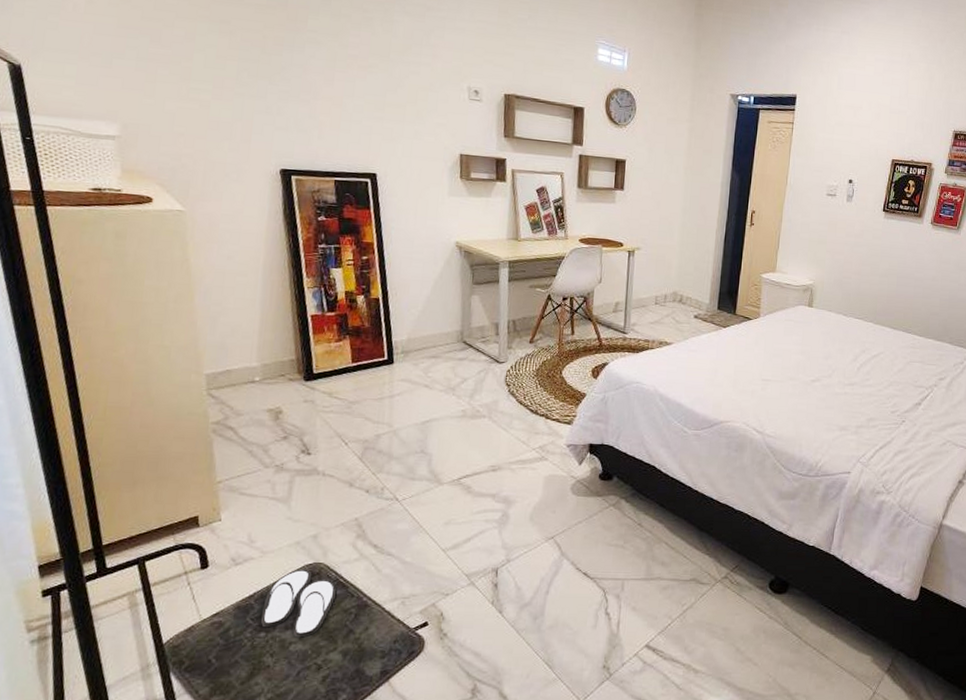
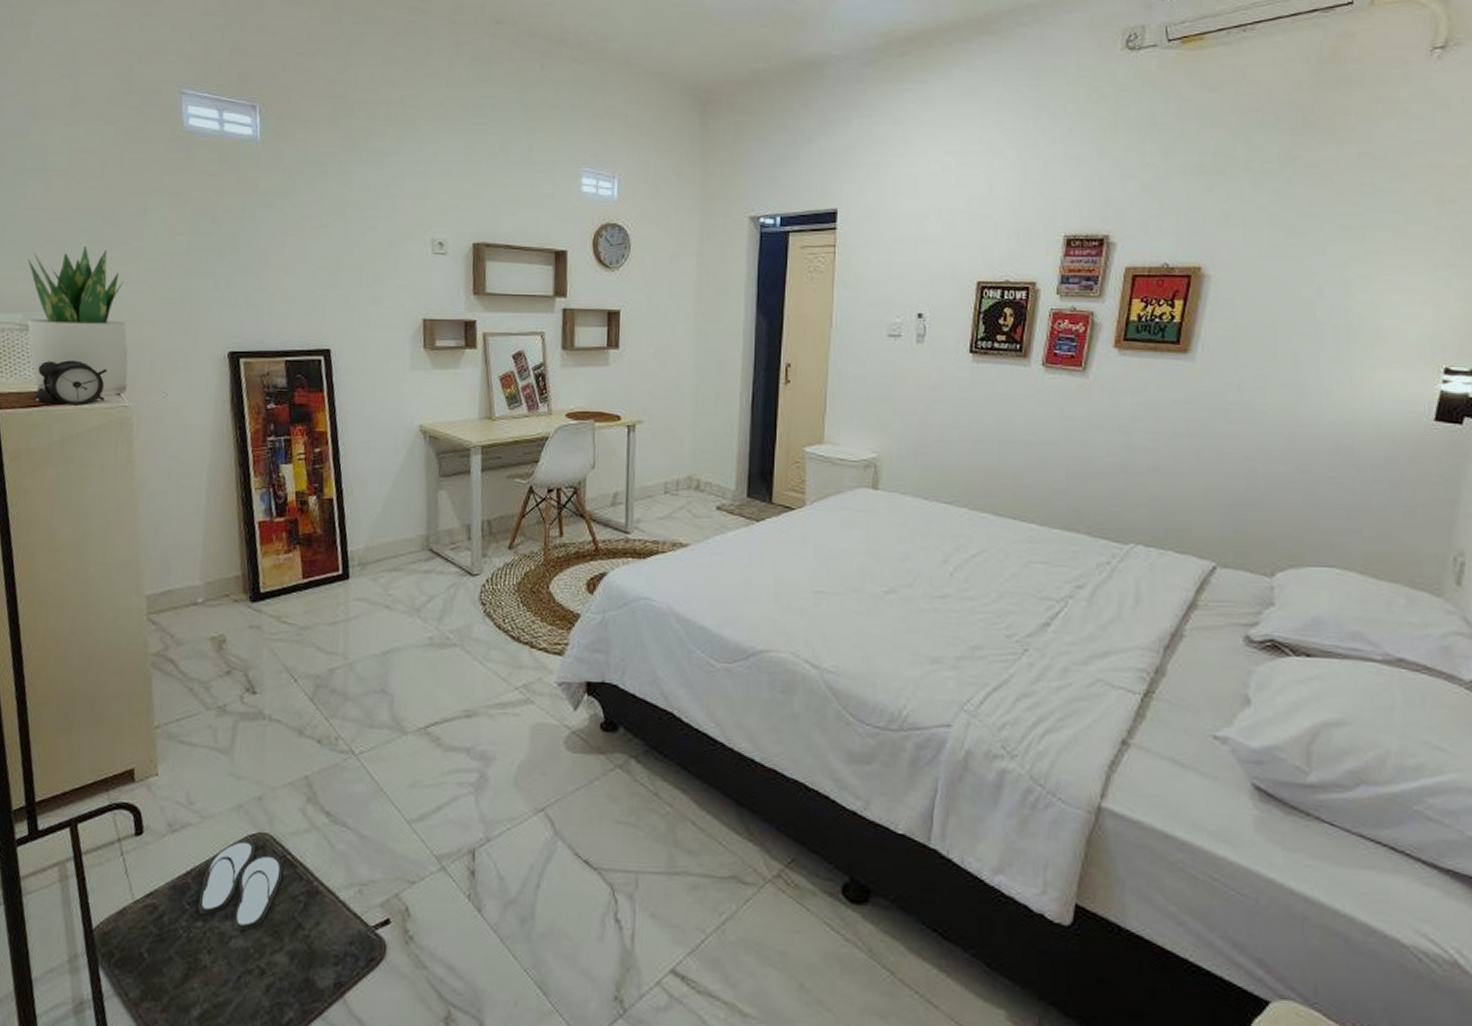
planter: none [71,62,181,201] -> present [27,246,128,397]
alarm clock: none [86,165,161,208] -> present [35,360,108,406]

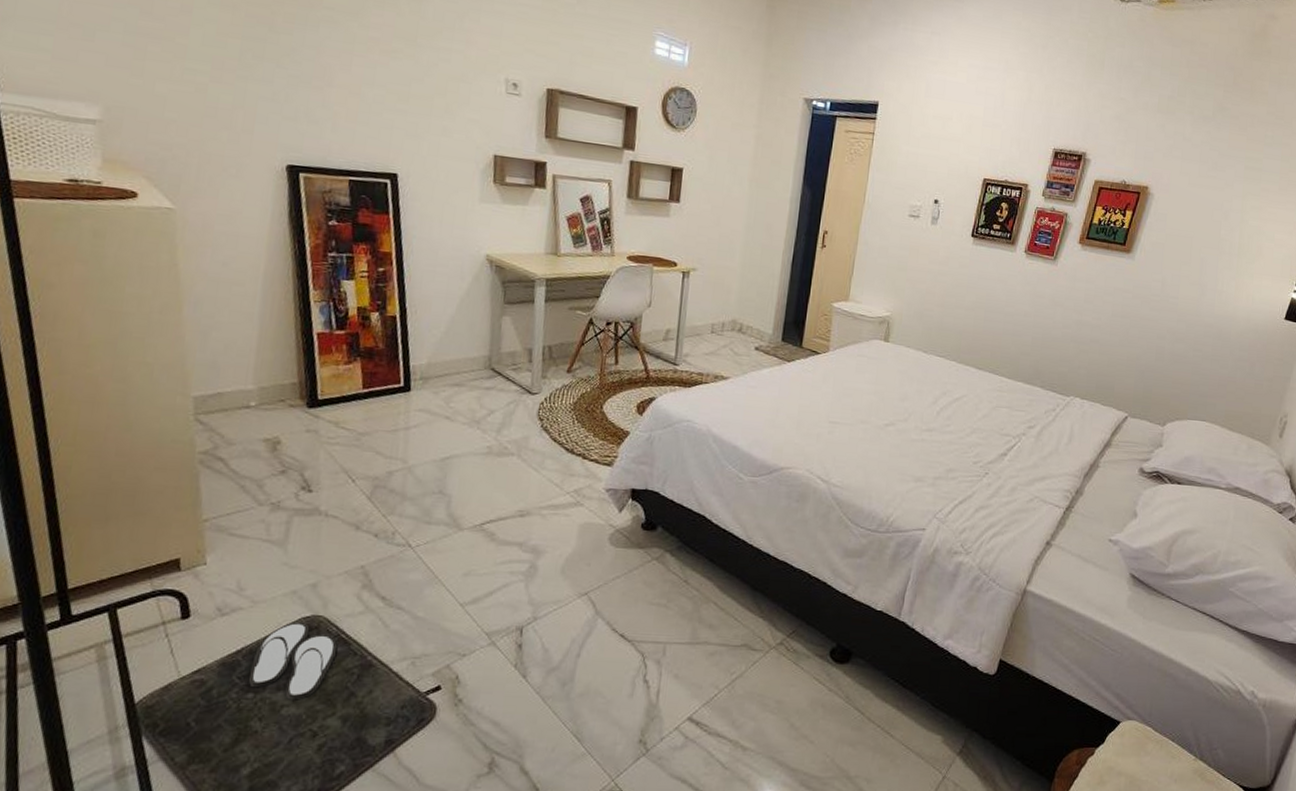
planter: present [27,246,128,397] -> none [46,34,172,197]
alarm clock: present [35,360,108,406] -> none [60,152,148,203]

